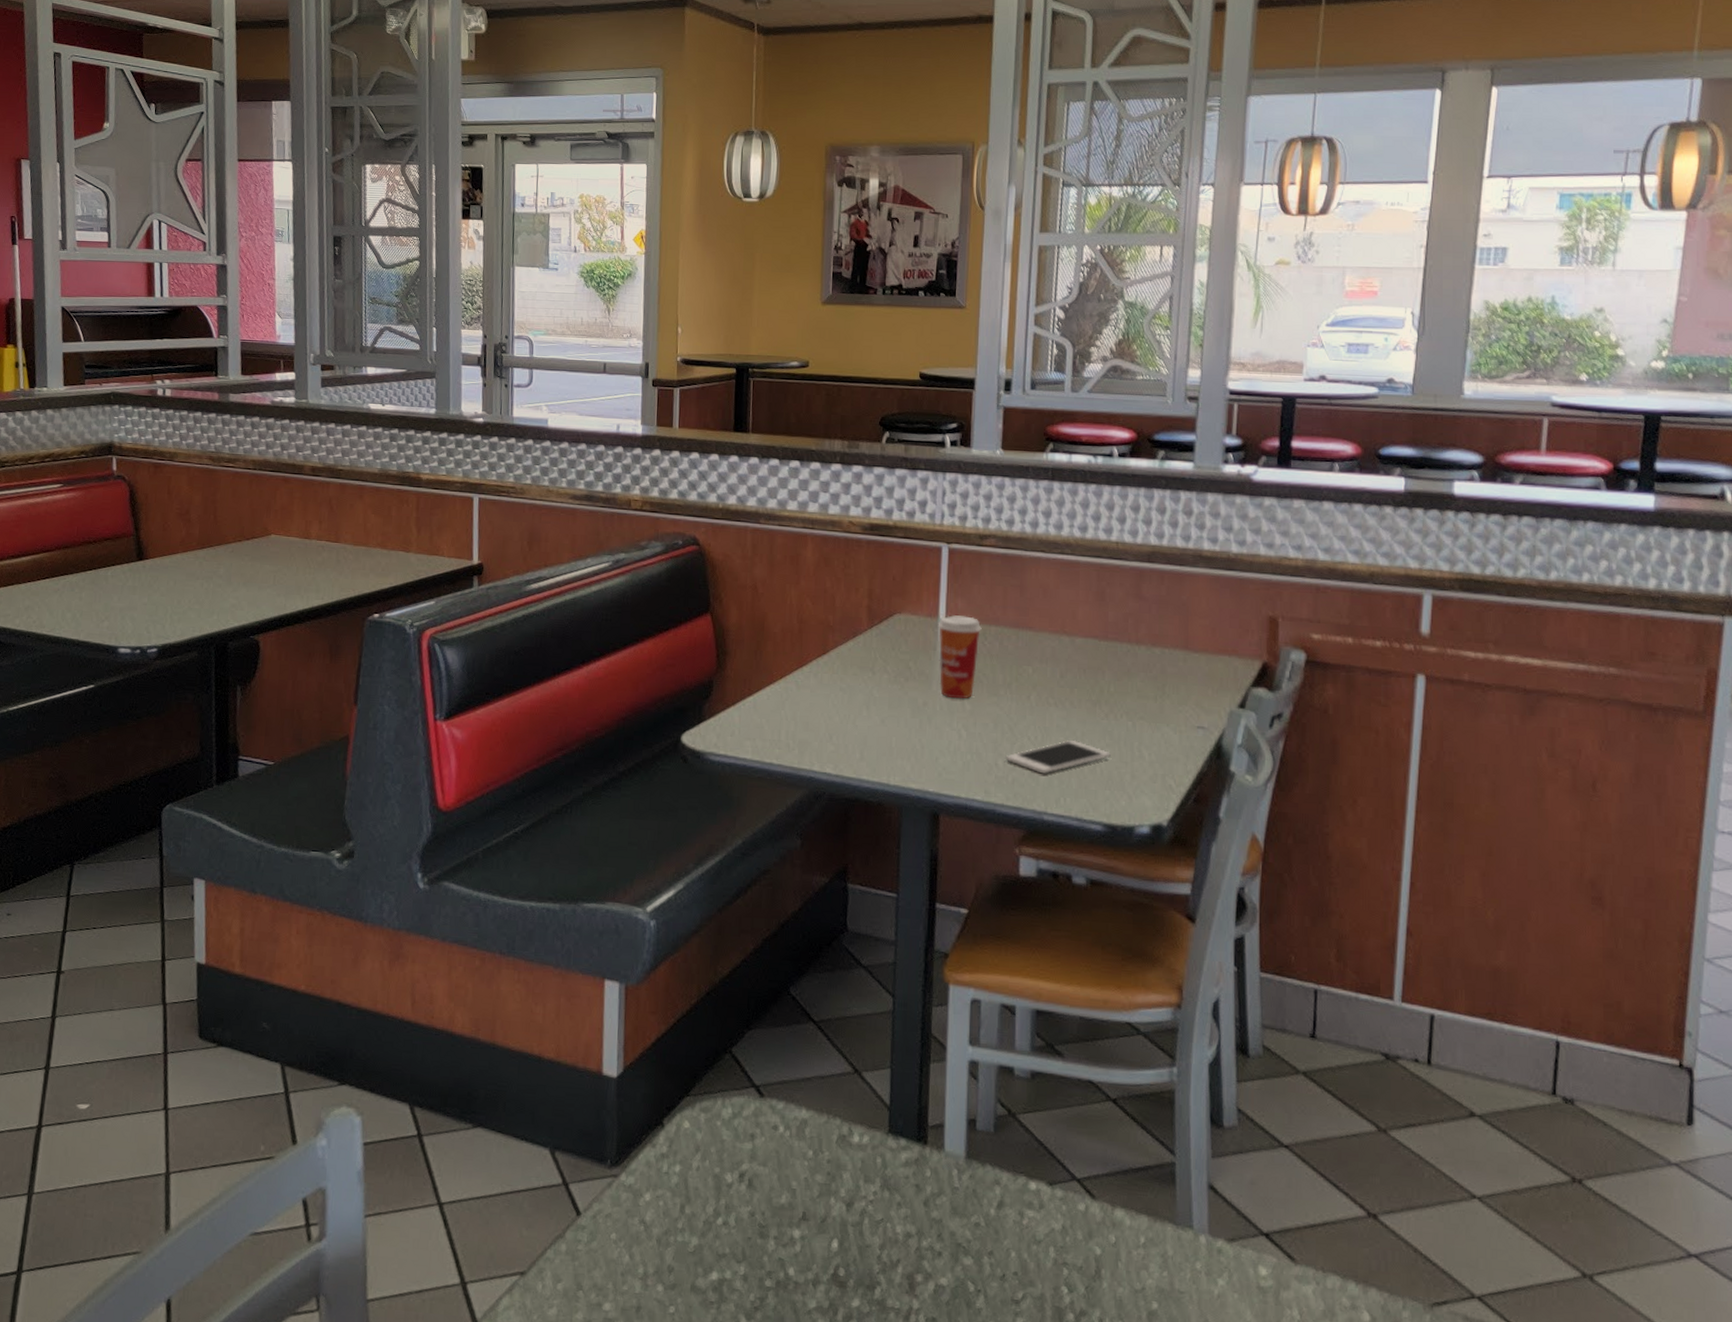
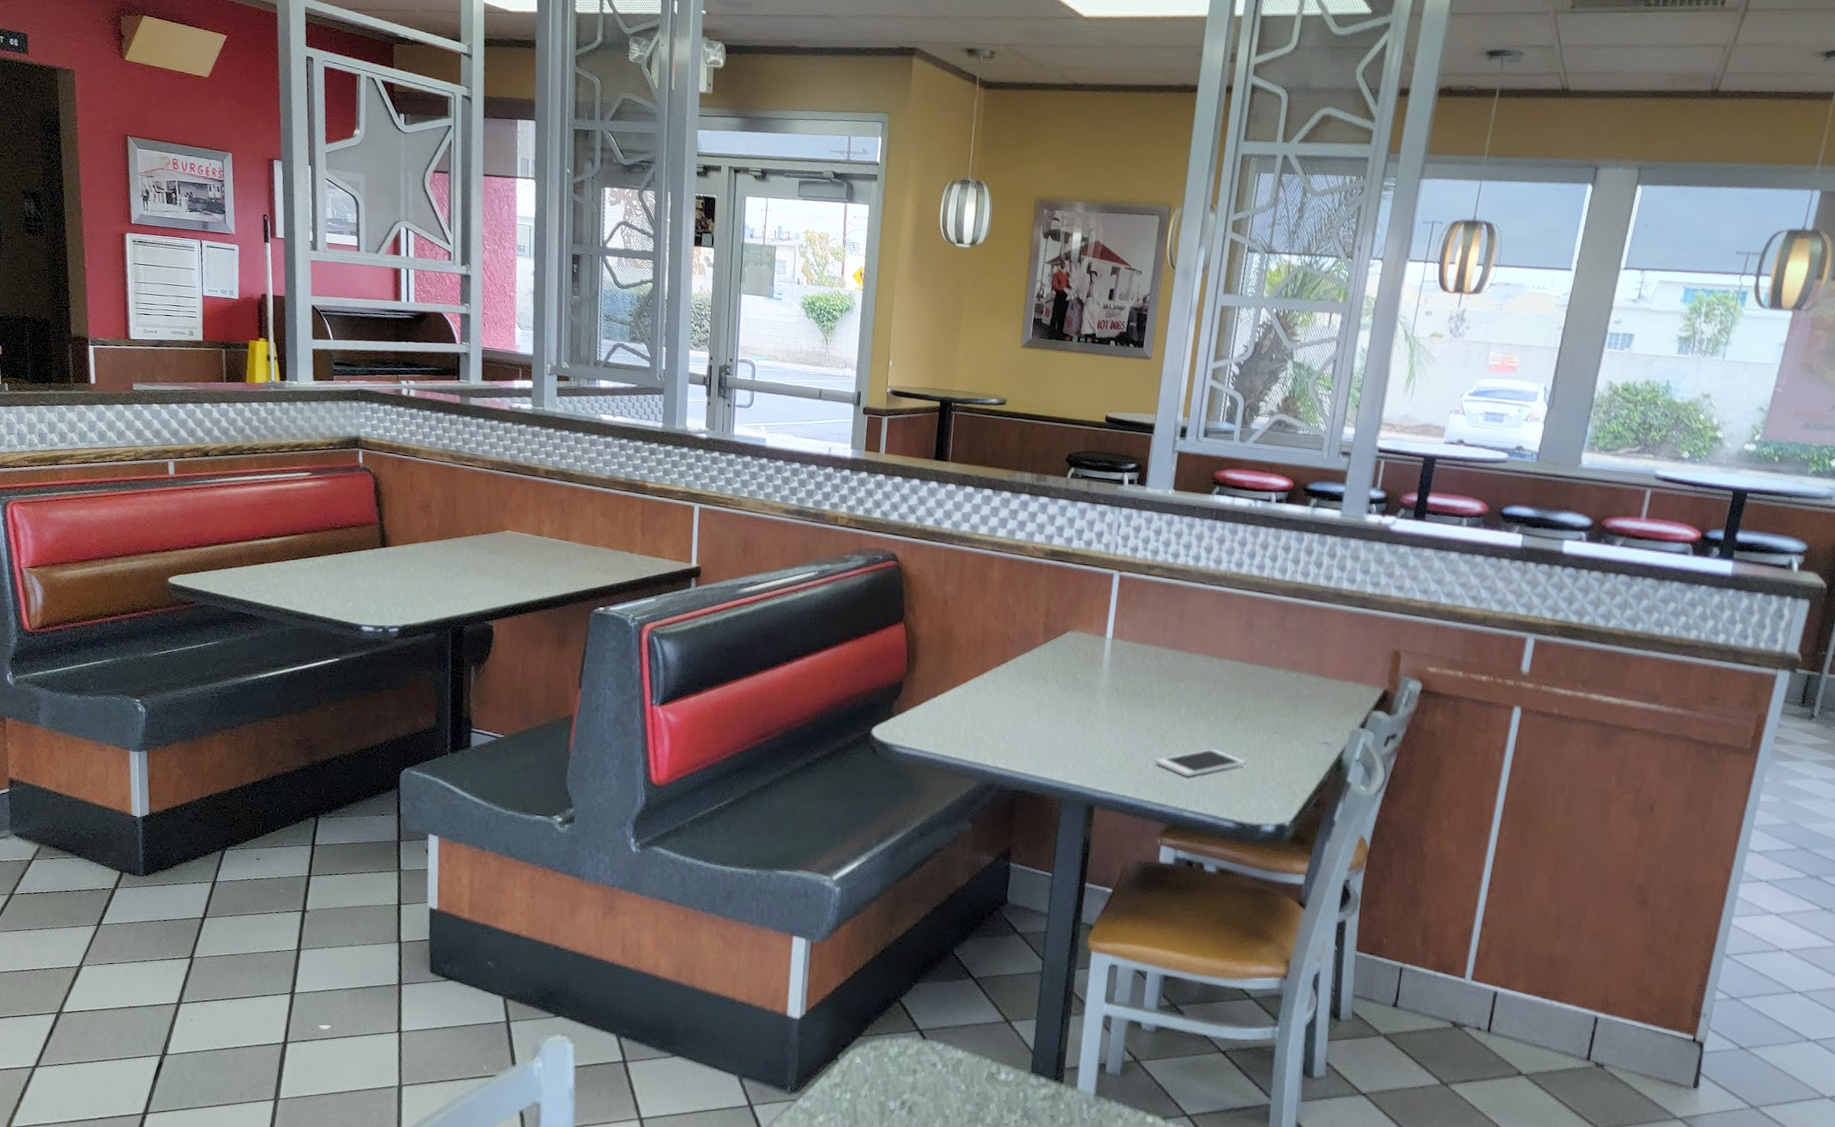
paper cup: present [937,615,982,699] -> none [1102,634,1143,709]

